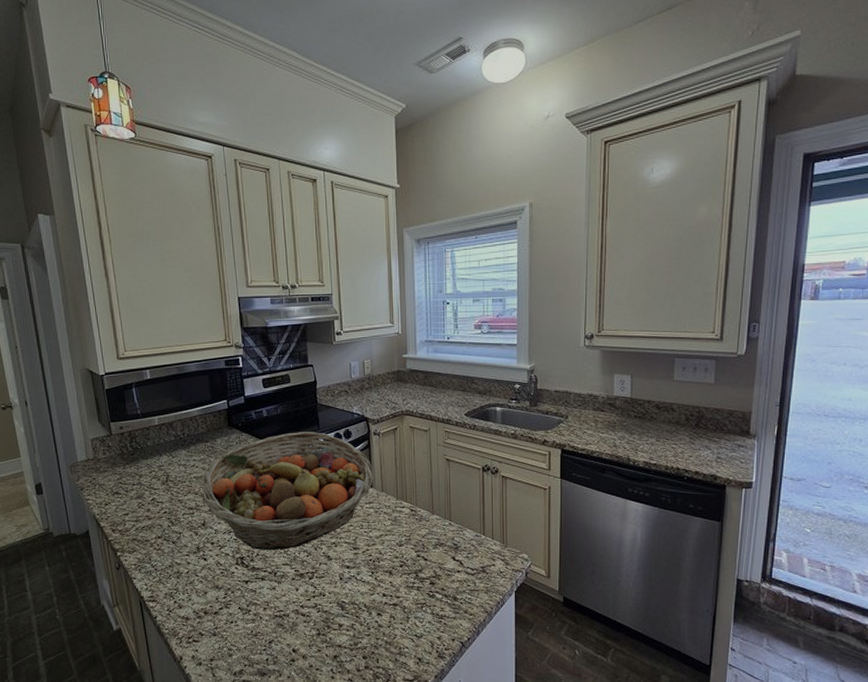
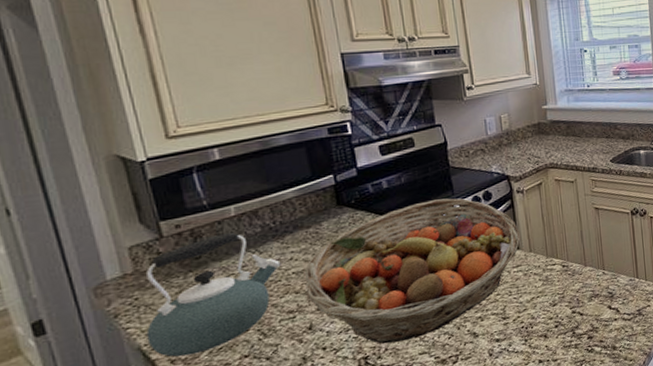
kettle: none [99,437,186,528] -> present [146,232,281,357]

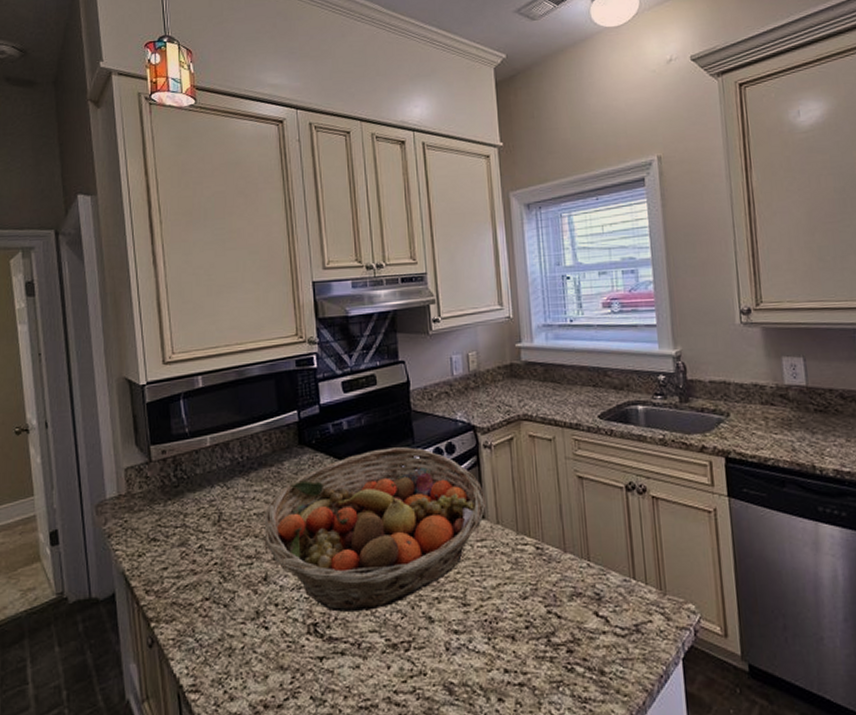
kettle: present [146,232,281,357] -> none [130,463,244,588]

